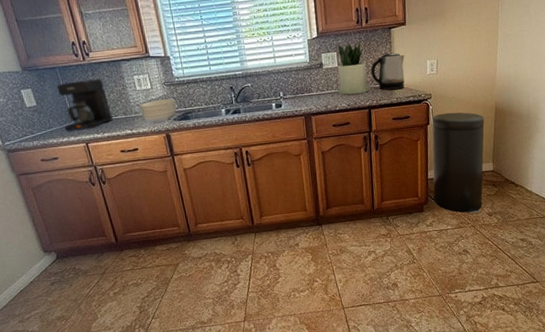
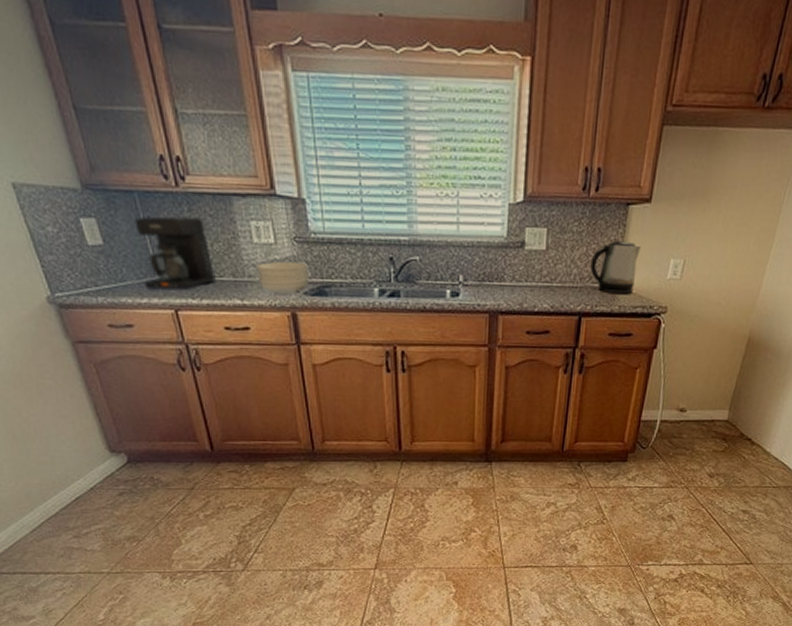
planter: present [336,41,370,96] -> none [538,217,588,294]
pedal bin: present [432,112,485,215] -> none [643,335,731,473]

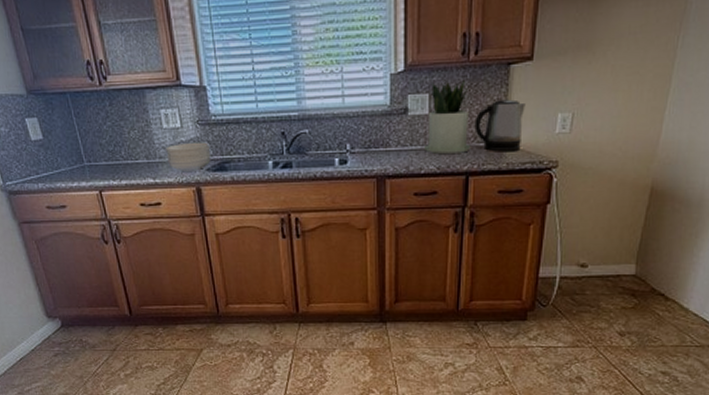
coffee maker: present [134,216,216,290] -> none [67,110,132,174]
planter: none [538,217,588,294] -> present [423,80,471,155]

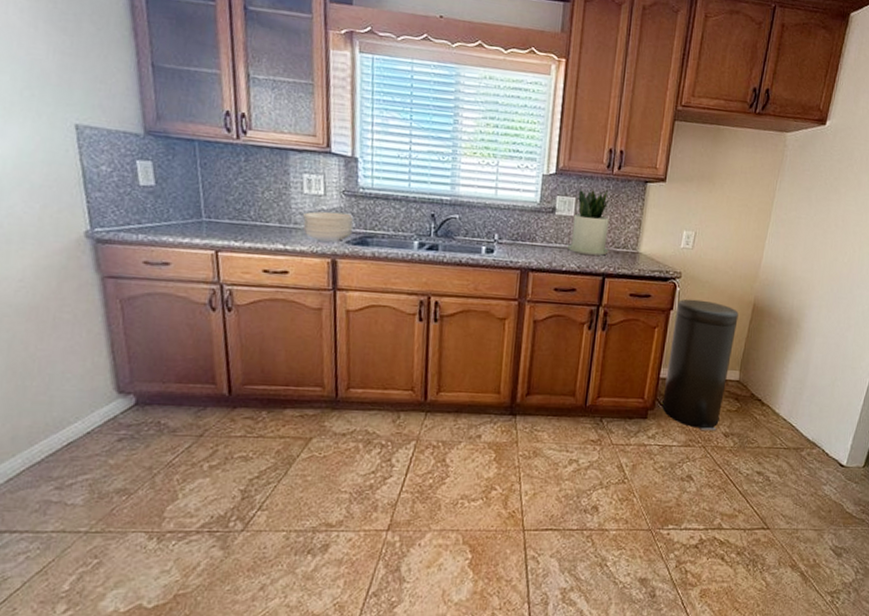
kettle: present [474,99,526,152] -> none [613,212,658,260]
pedal bin: none [543,189,632,331] -> present [662,299,739,432]

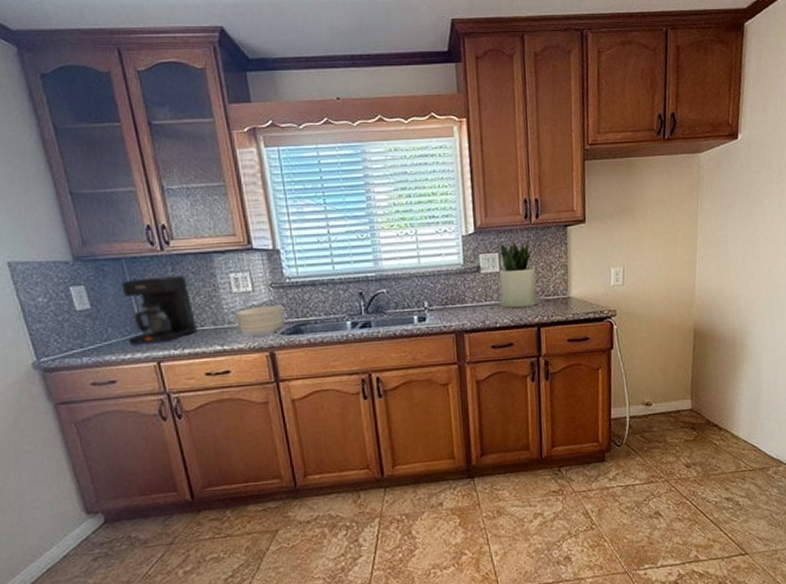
coffee maker: none [189,163,262,232] -> present [121,276,197,345]
pedal bin: present [662,299,739,432] -> none [616,334,681,466]

